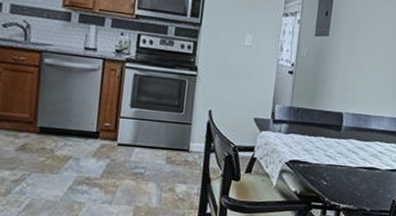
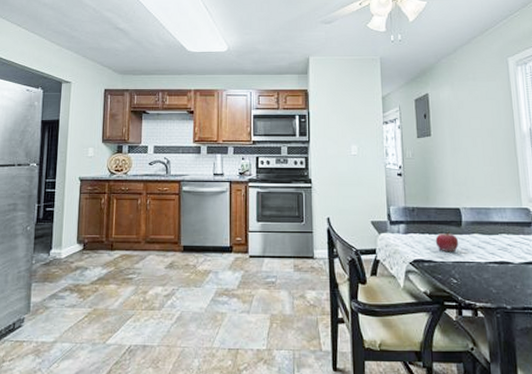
fruit: none [313,134,336,155] -> present [435,231,459,251]

